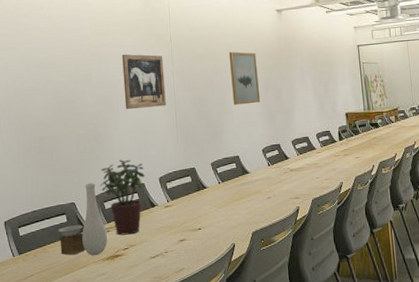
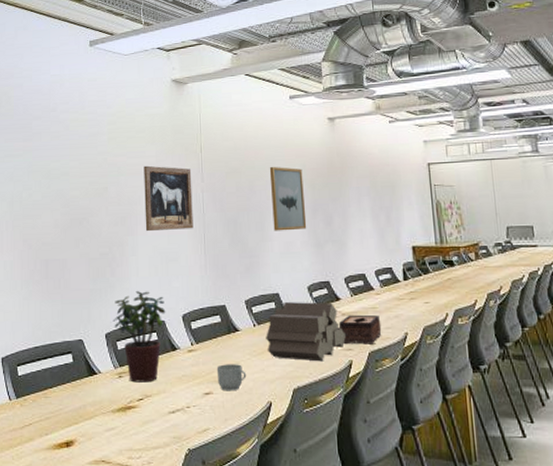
vase: present [58,182,107,256] -> none [62,317,119,406]
mug: none [189,215,214,238] -> present [216,364,247,392]
log pile: none [229,161,294,209] -> present [266,302,346,362]
tissue box: none [287,170,322,194] -> present [338,314,382,345]

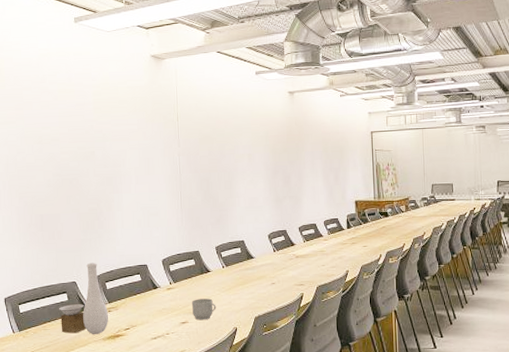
vase: none [62,317,119,406] -> present [59,262,108,335]
potted plant: present [112,291,166,383] -> none [102,240,148,316]
wall art: present [144,165,193,232] -> none [127,132,171,190]
log pile: present [266,302,346,362] -> none [233,247,298,295]
wall art: present [269,167,307,231] -> none [237,134,269,189]
tissue box: present [338,314,382,345] -> none [292,257,328,281]

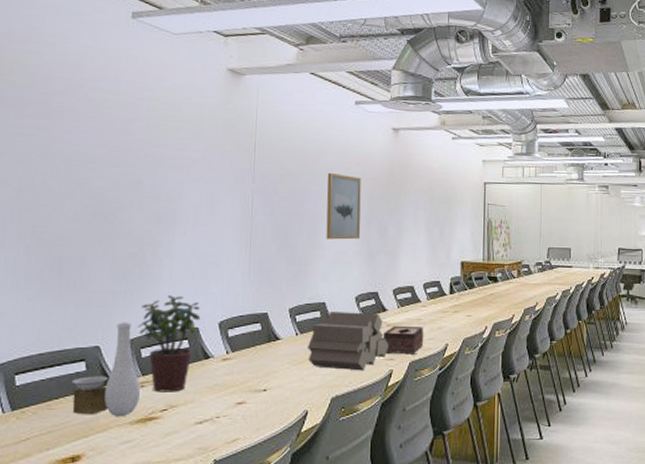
potted plant: none [102,240,148,316] -> present [137,295,201,393]
mug: present [191,298,217,321] -> none [252,373,284,401]
log pile: none [233,247,298,295] -> present [308,312,389,371]
wall art: none [237,134,269,189] -> present [326,173,361,240]
tissue box: none [292,257,328,281] -> present [382,325,424,355]

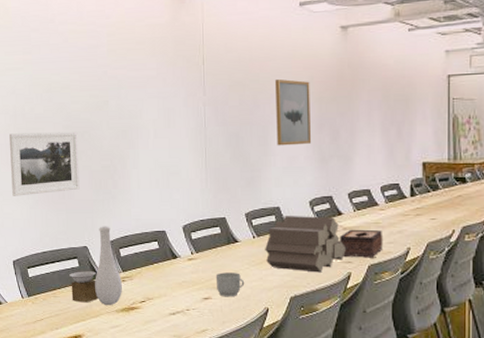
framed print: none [4,209,100,285] -> present [9,131,80,196]
potted plant: present [137,295,201,393] -> none [115,203,167,287]
mug: none [252,373,284,401] -> present [215,272,245,297]

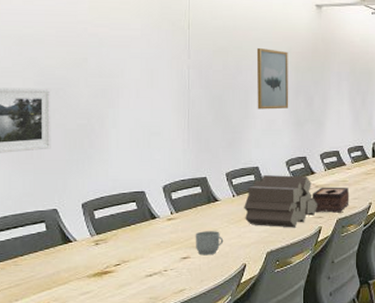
vase: present [69,226,122,306] -> none [35,187,95,272]

